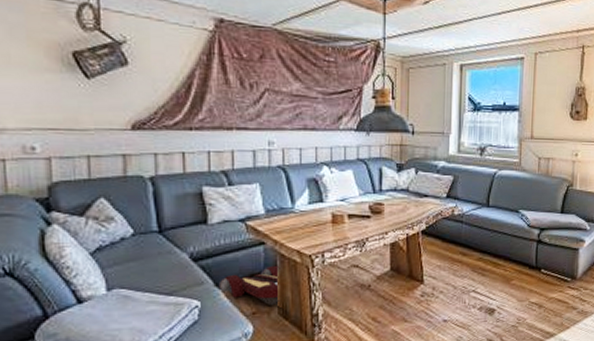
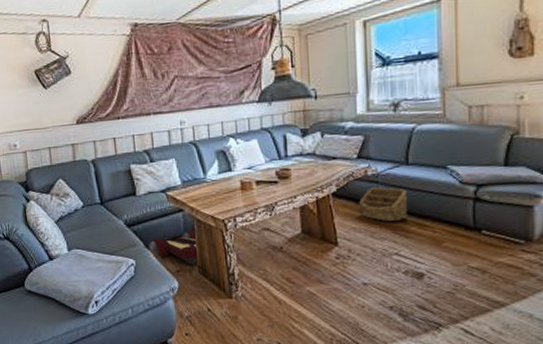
basket: none [445,227,487,261] -> present [359,187,408,222]

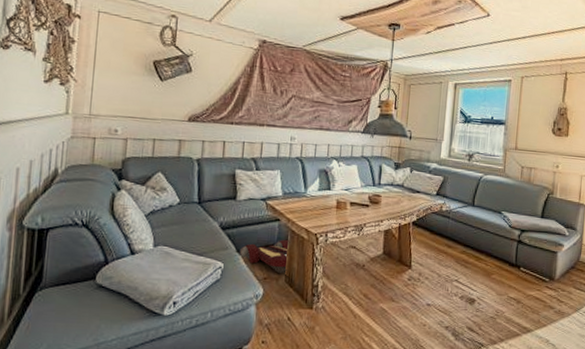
basket: present [359,187,408,222] -> none [433,221,471,253]

